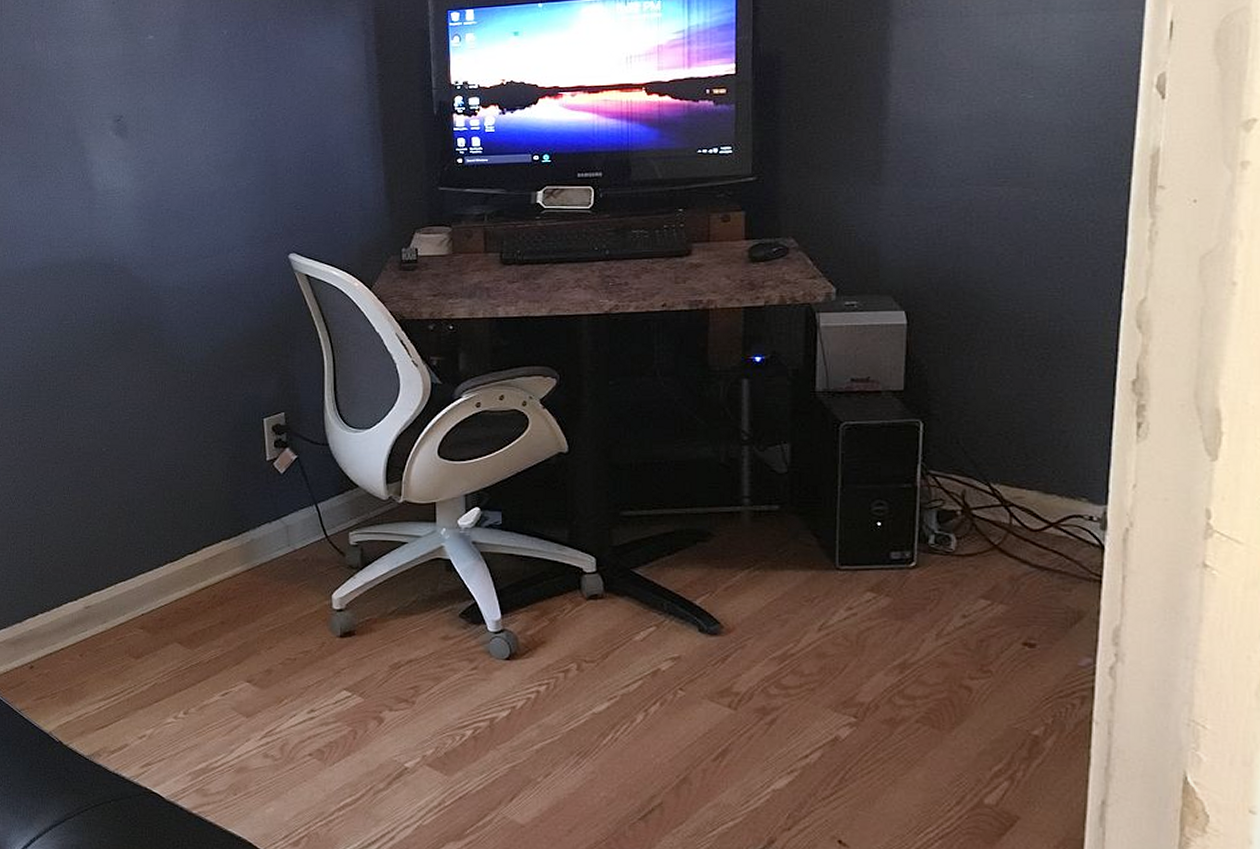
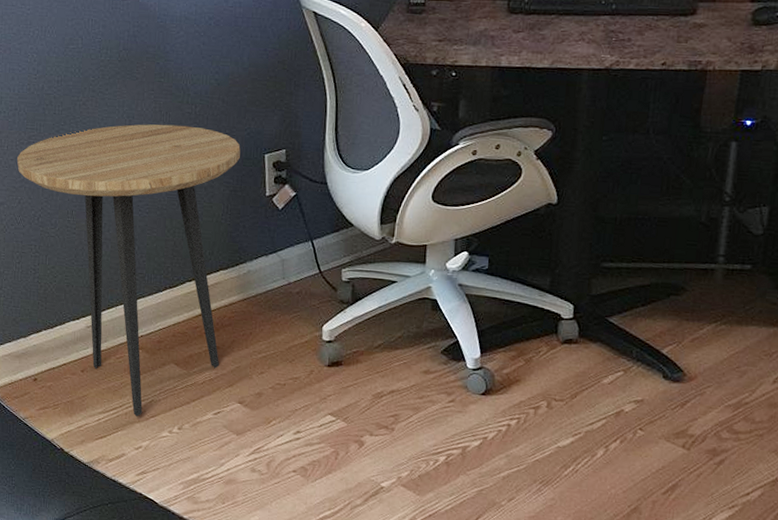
side table: none [11,394,238,703] -> present [16,124,241,417]

